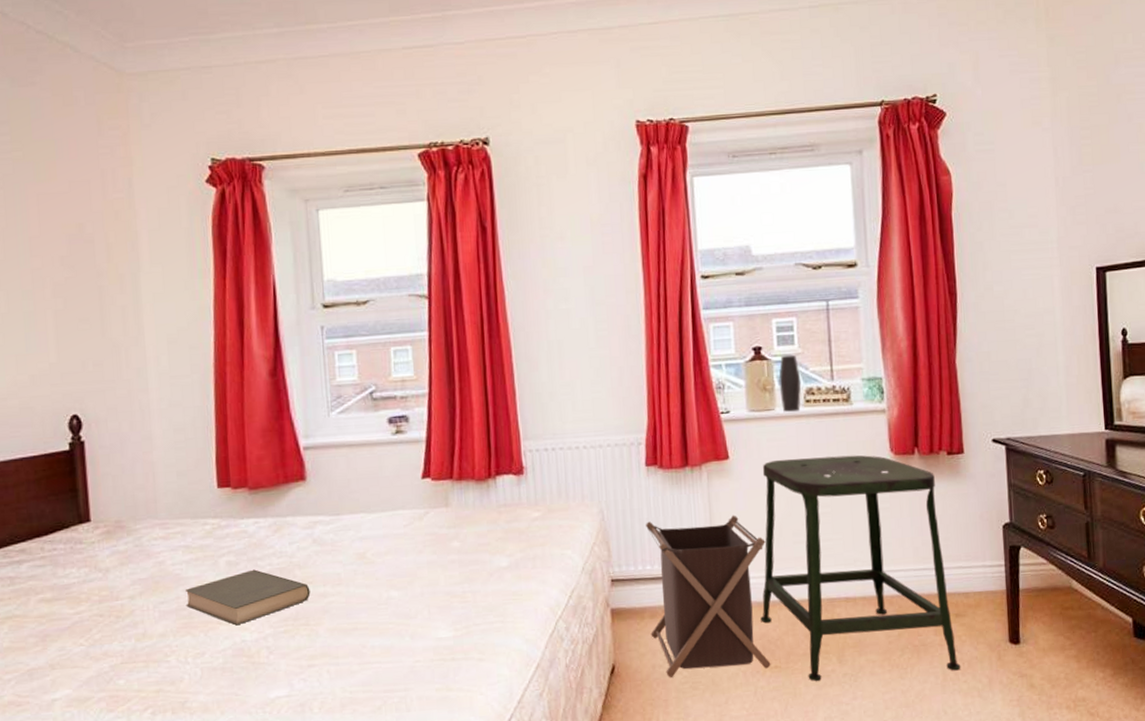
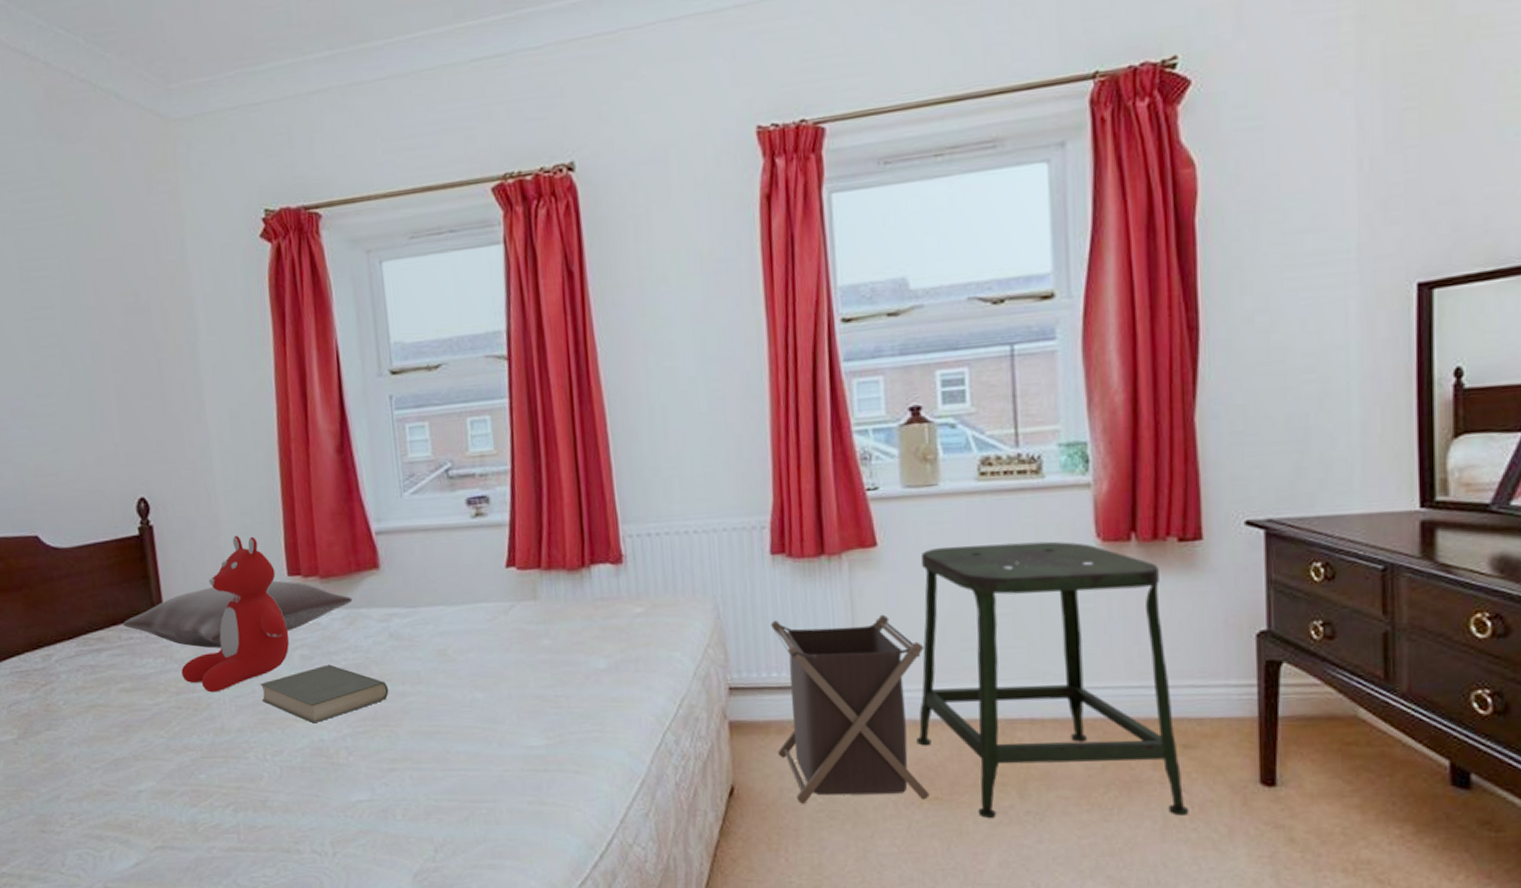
pillow: none [46,492,279,557] -> present [122,580,353,649]
teddy bear: none [105,450,216,600] -> present [181,535,289,693]
vase: present [778,354,802,413] -> none [943,414,975,489]

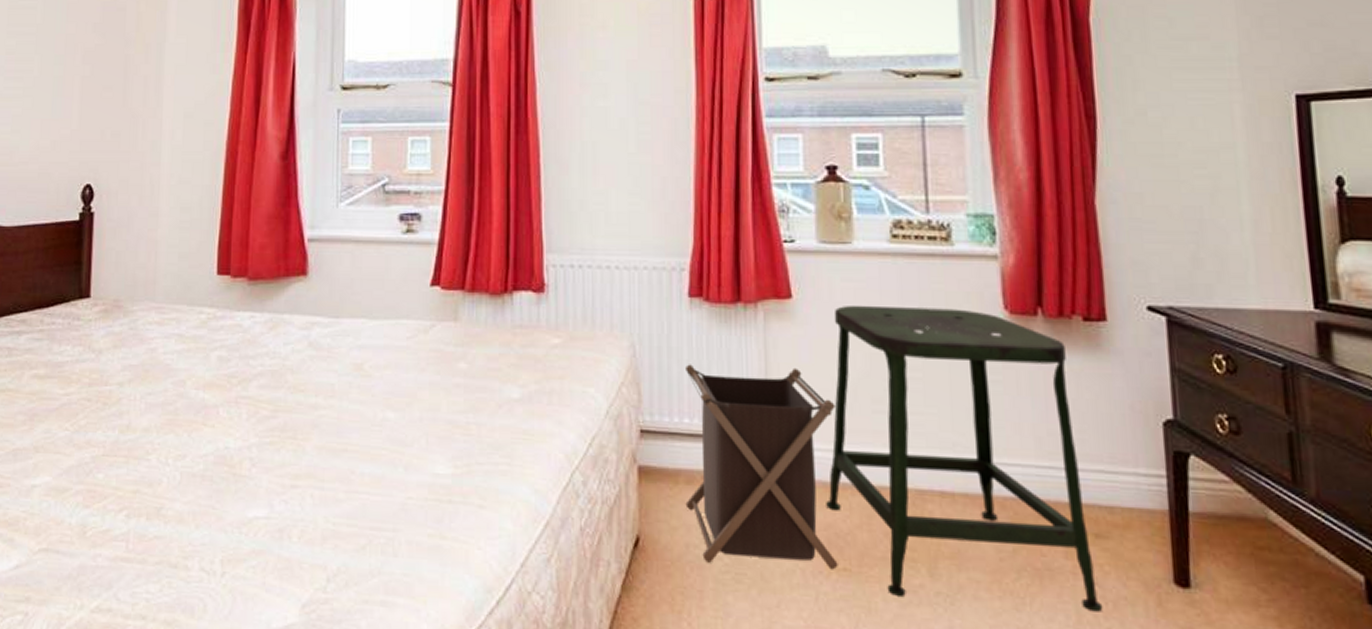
pillow: present [122,580,353,649] -> none [47,278,277,342]
teddy bear: present [181,535,289,693] -> none [97,229,210,388]
book: present [261,664,389,724] -> none [172,368,301,430]

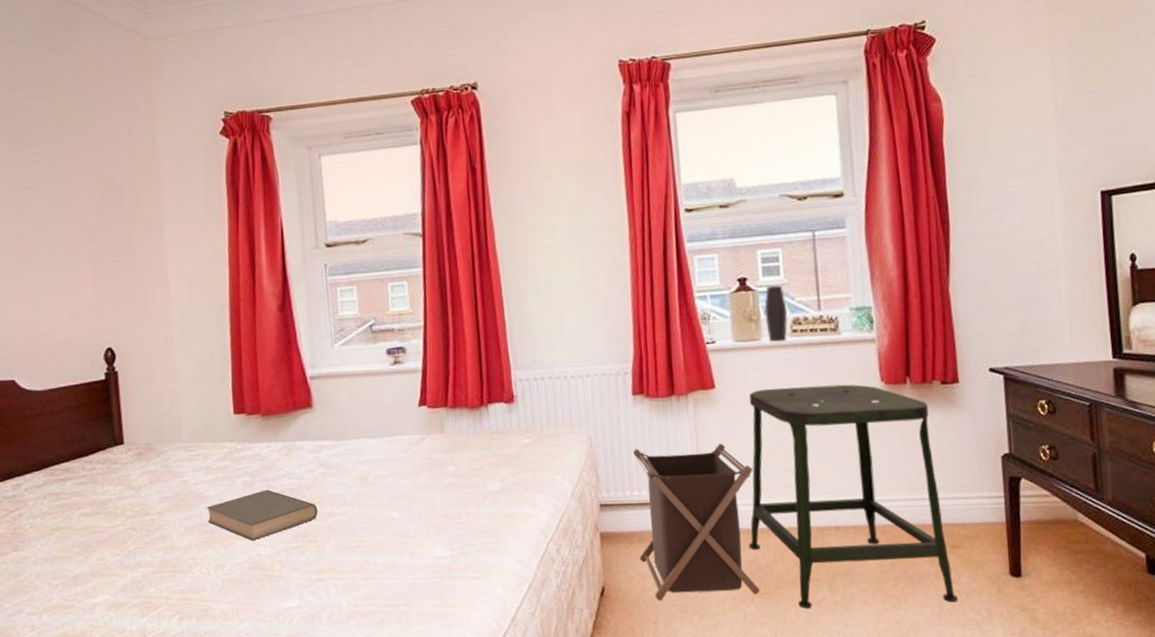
book: none [172,368,301,430] -> present [207,489,318,541]
vase: none [858,178,887,249] -> present [764,285,788,343]

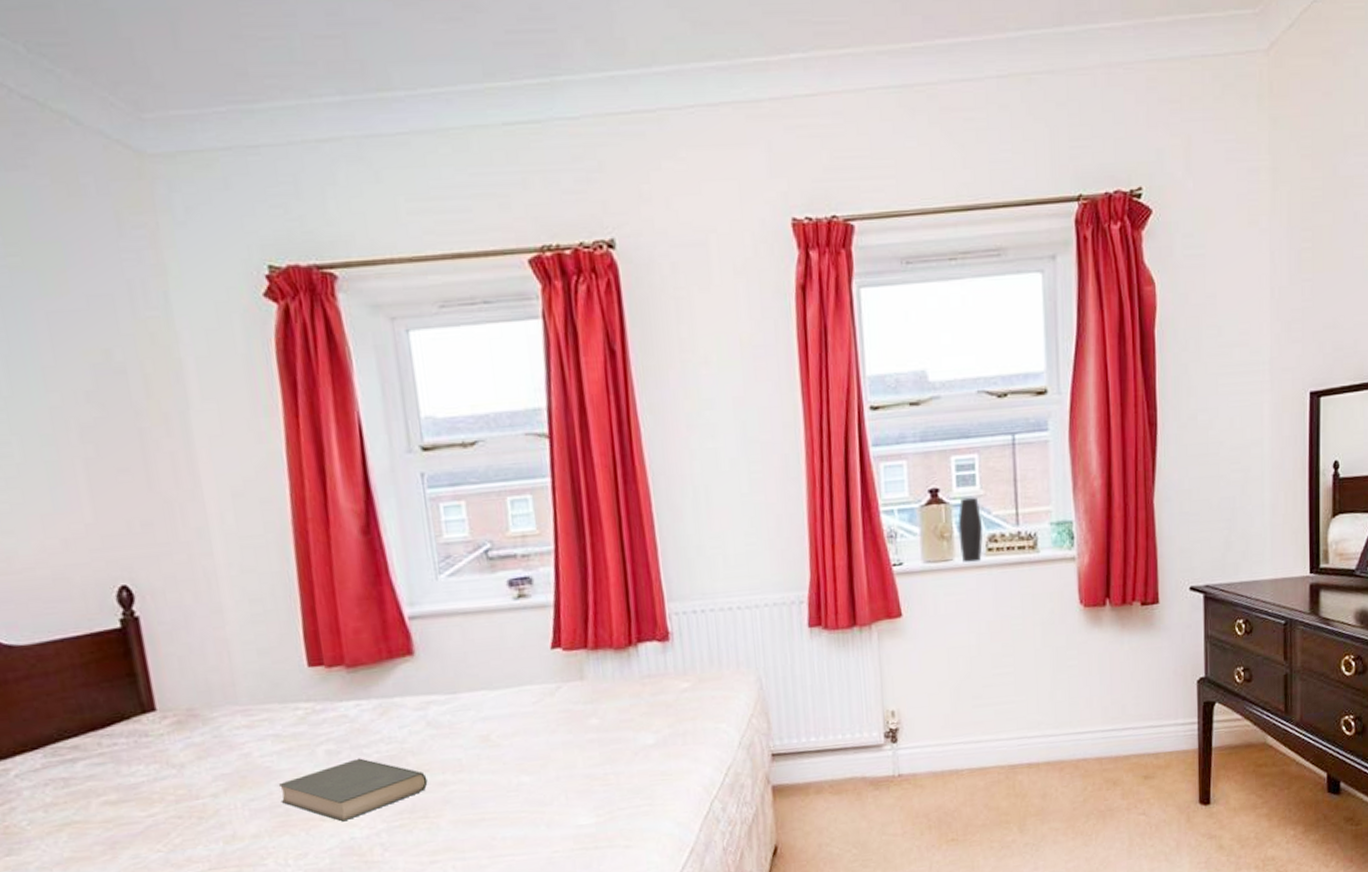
laundry basket: present [633,443,760,601] -> none [809,678,947,856]
stool: present [749,384,959,608] -> none [936,608,1148,853]

